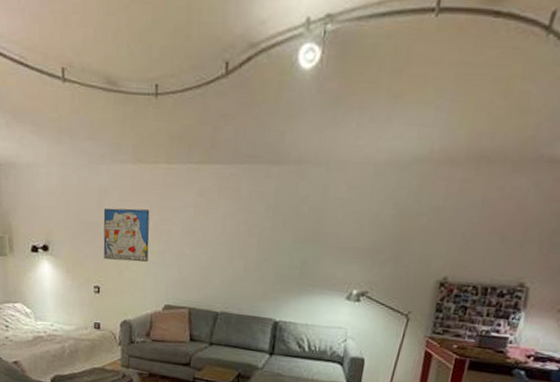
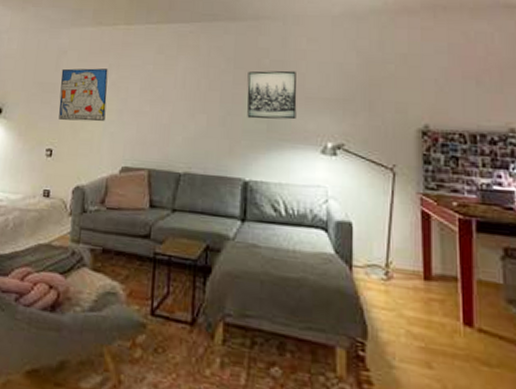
wall art: none [282,218,333,268] -> present [247,70,297,120]

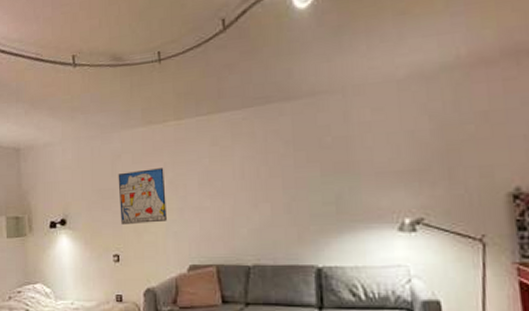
wall art: present [247,70,297,120] -> none [309,145,367,202]

